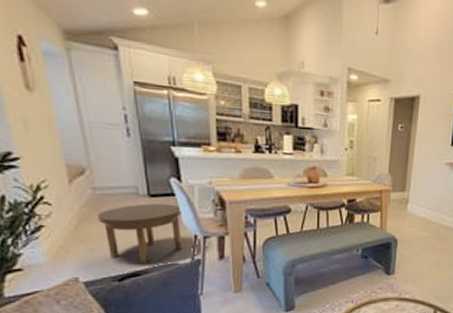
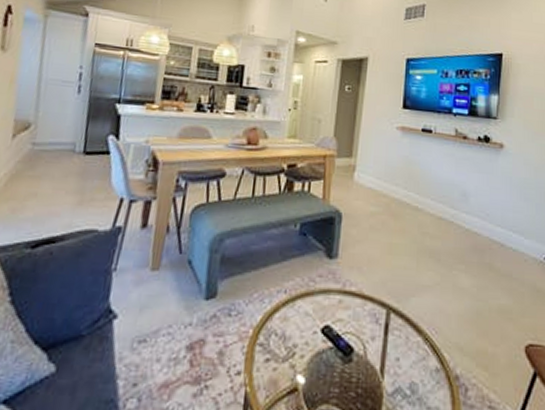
side table: present [96,203,183,263] -> none [28,161,114,229]

